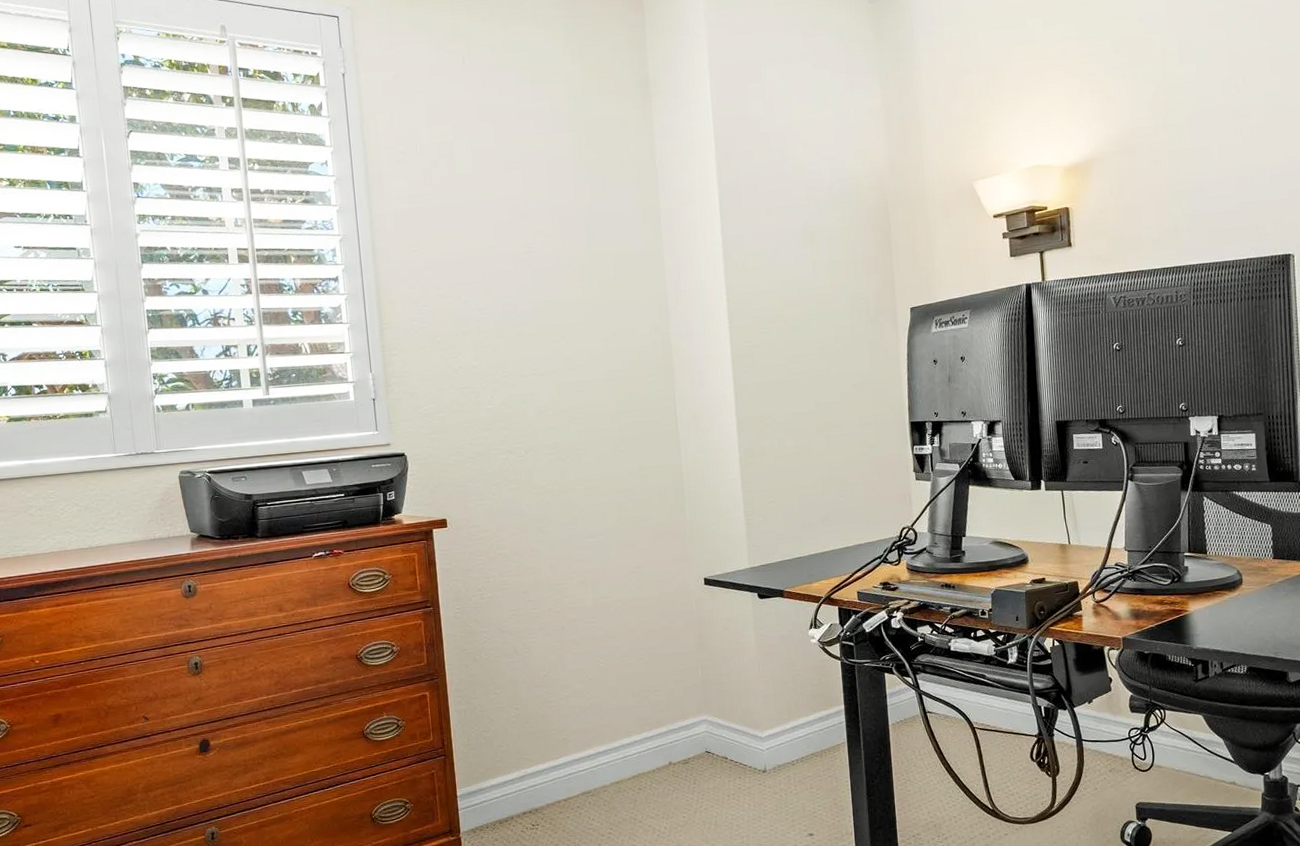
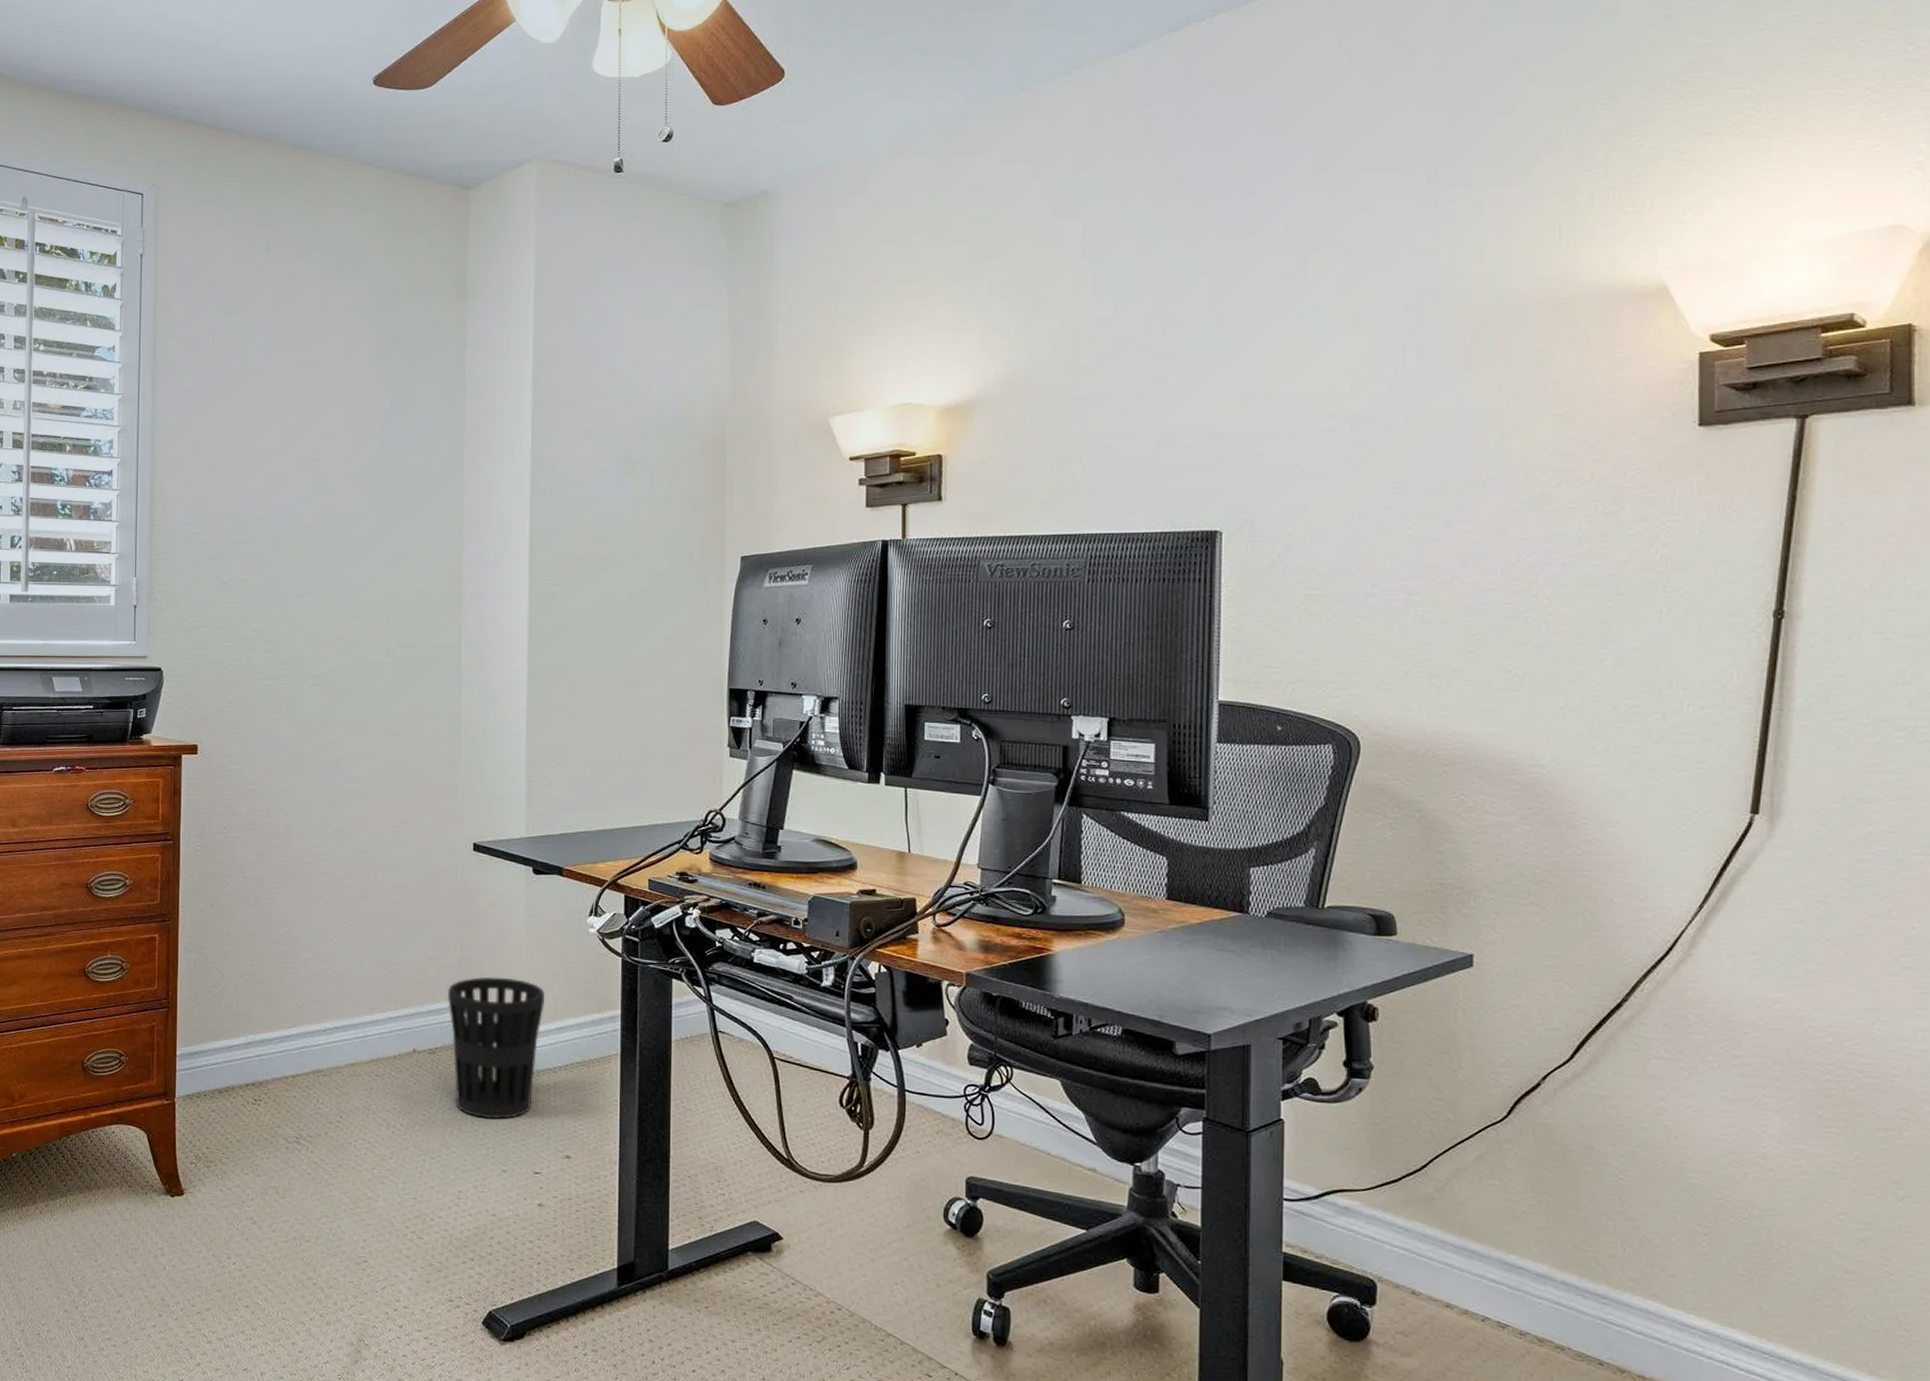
wastebasket: none [693,690,779,812] -> present [447,976,544,1120]

